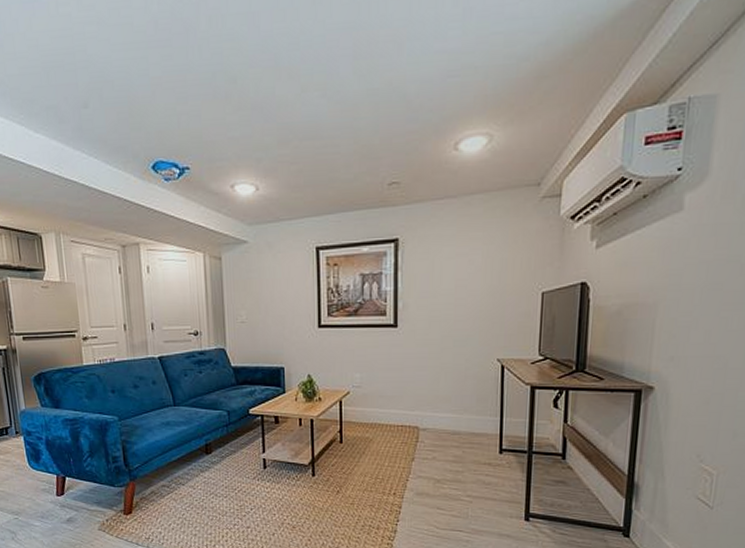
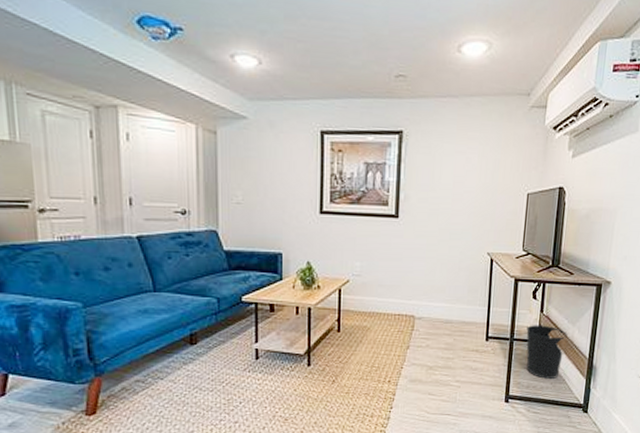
wastebasket: none [547,437,600,497] -> present [526,325,568,379]

